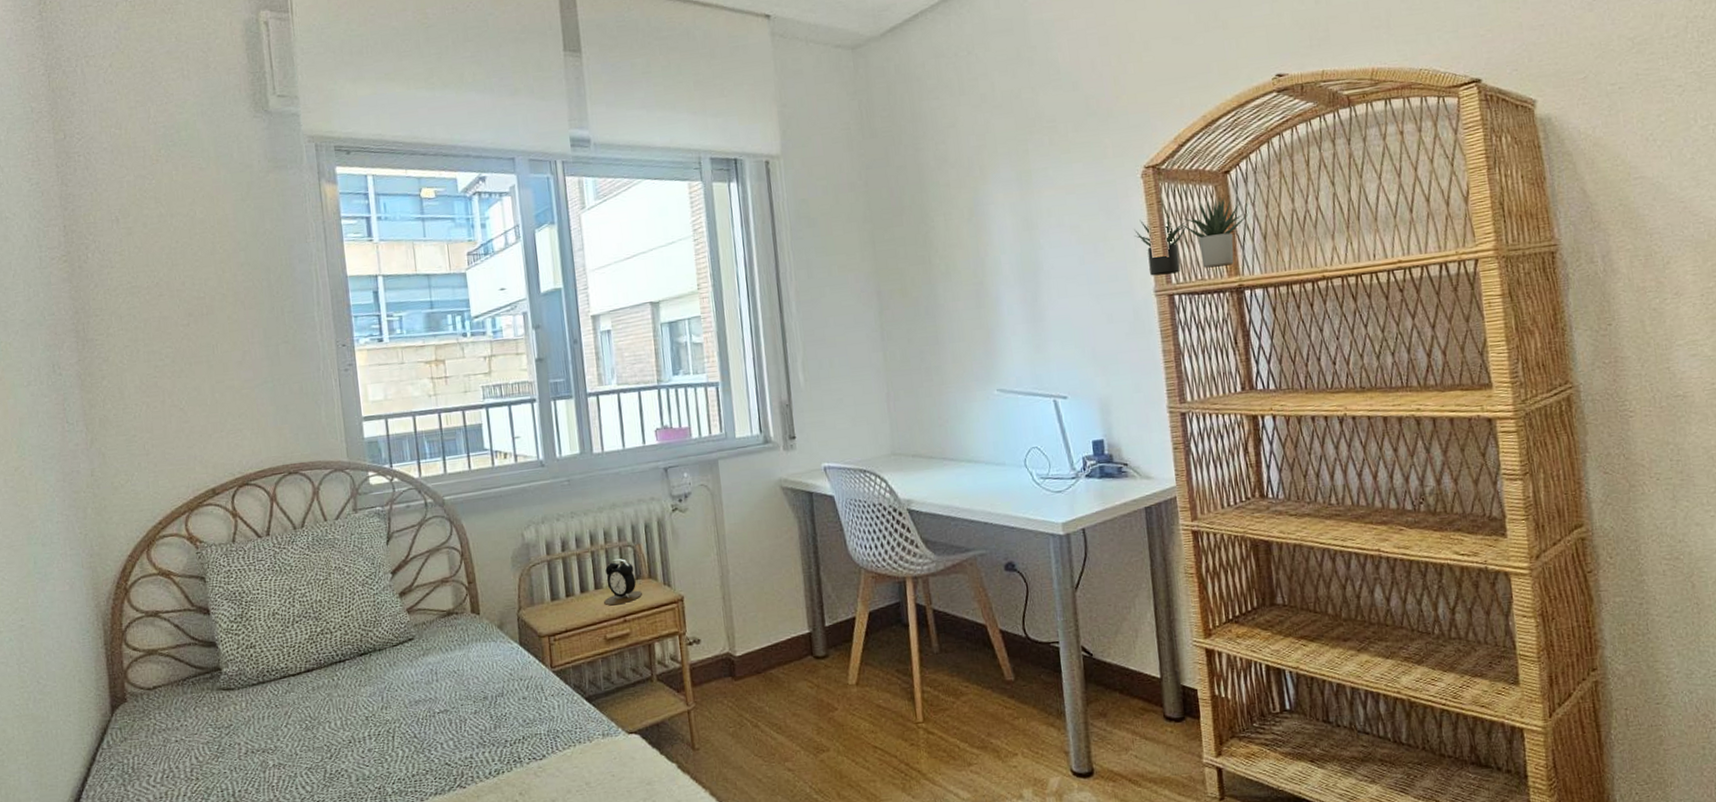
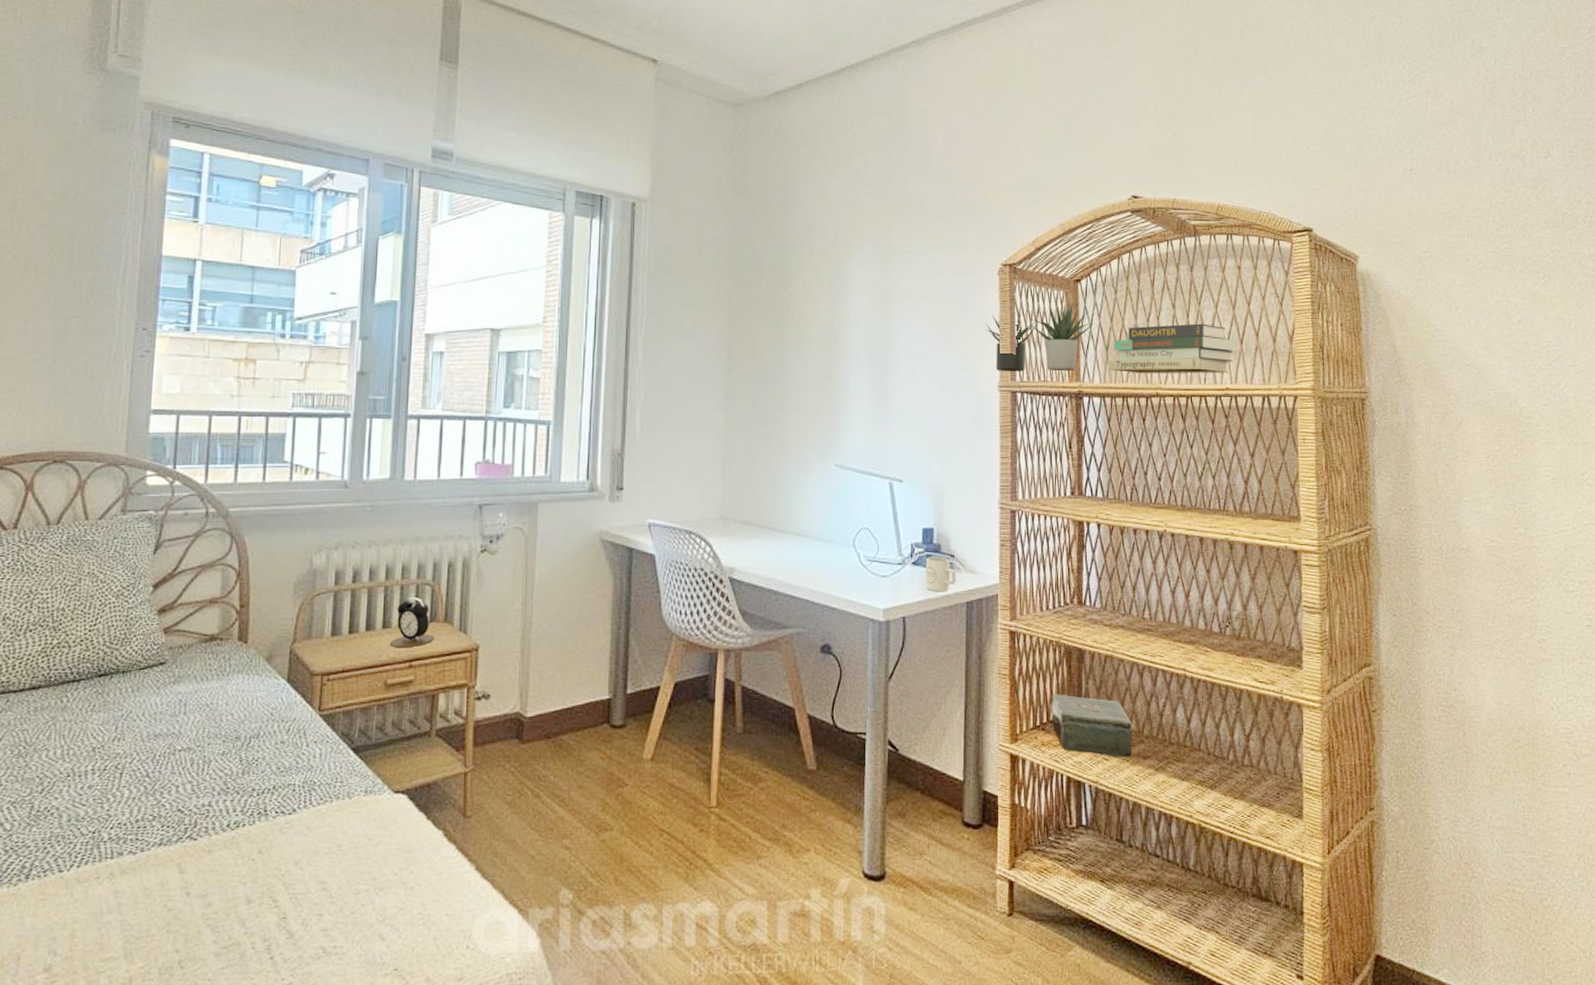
mug: none [1099,466,1132,501] -> present [925,556,956,592]
decorative box: none [1243,586,1331,642] -> present [1052,694,1133,758]
books: none [1267,197,1408,260] -> present [1107,323,1238,374]

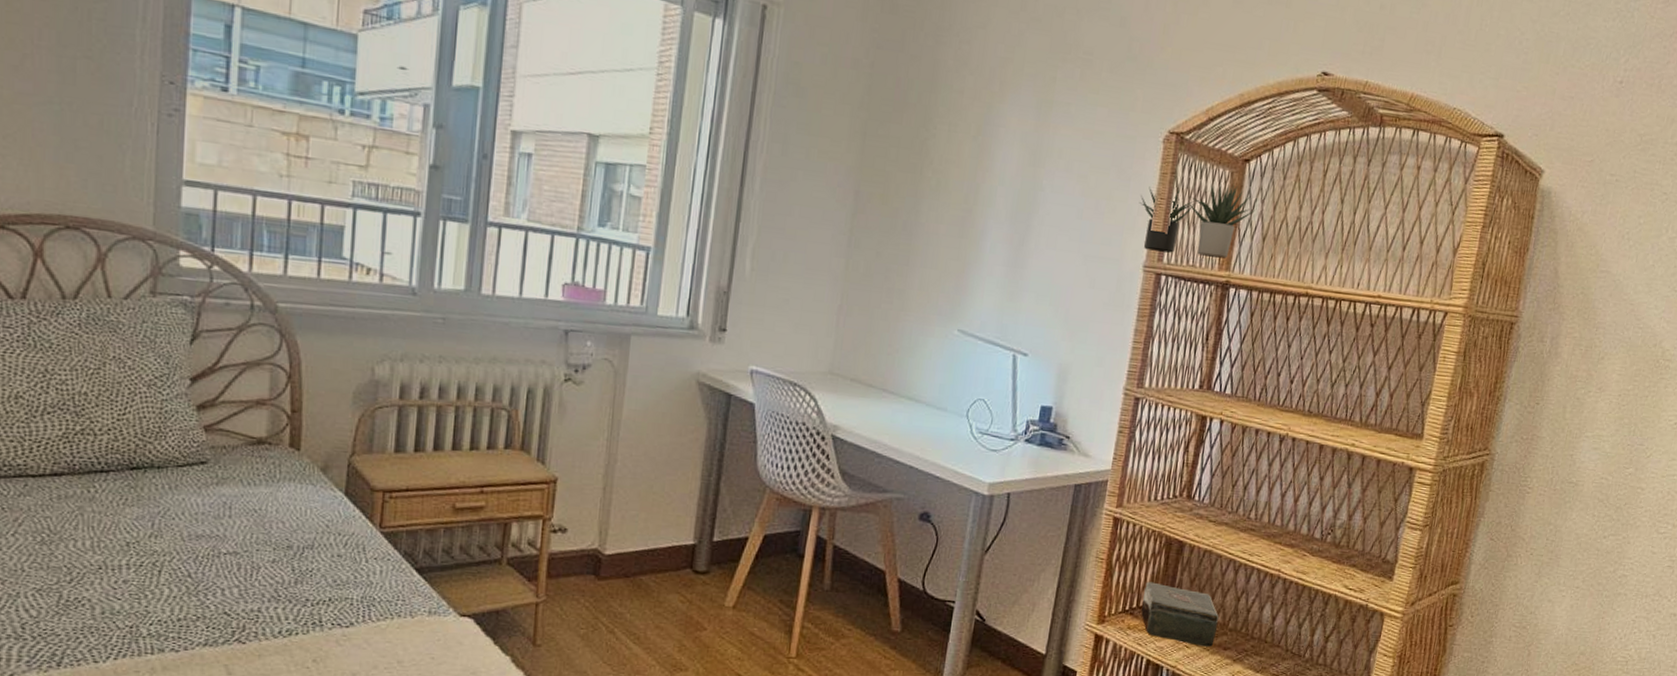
alarm clock: present [390,598,434,648] -> none [460,420,509,473]
mug: present [925,556,956,592] -> none [1036,435,1069,473]
books: present [1107,323,1238,374] -> none [1260,218,1400,280]

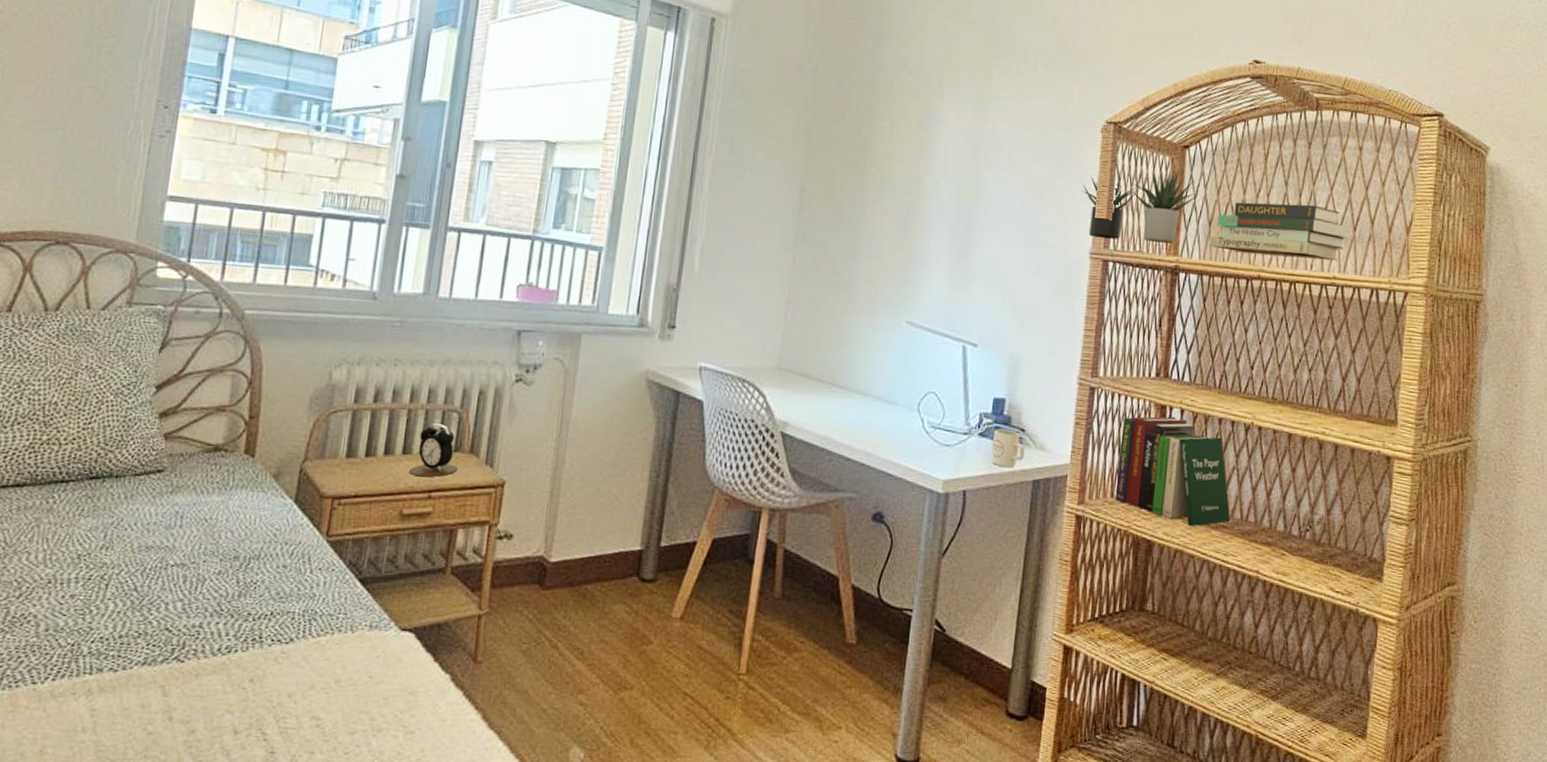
alarm clock: none [460,420,509,473] -> present [409,423,458,477]
mug: none [1036,435,1069,473] -> present [991,428,1025,468]
decorative box: present [1141,582,1220,647] -> none [1112,586,1197,659]
books: none [1151,426,1259,529] -> present [1115,416,1230,526]
books: none [1260,218,1400,280] -> present [1208,202,1351,261]

